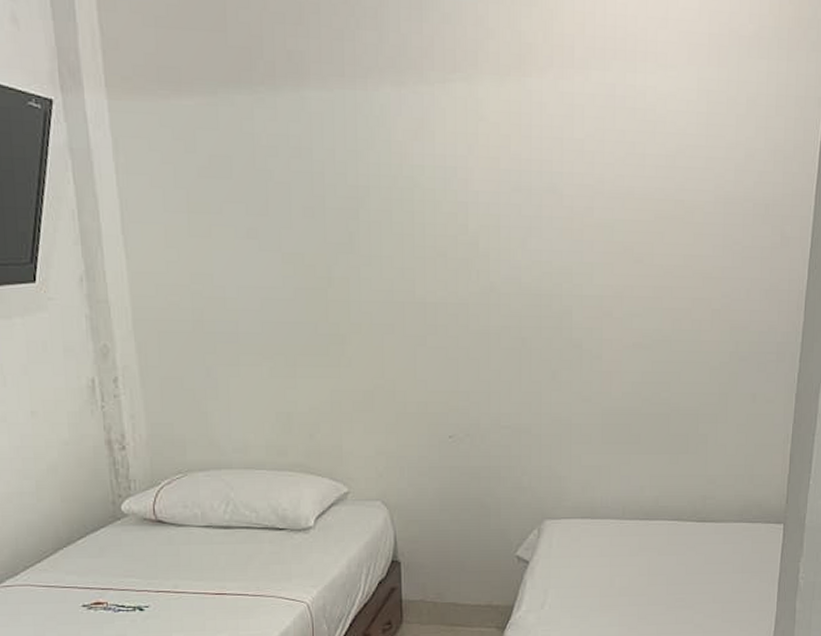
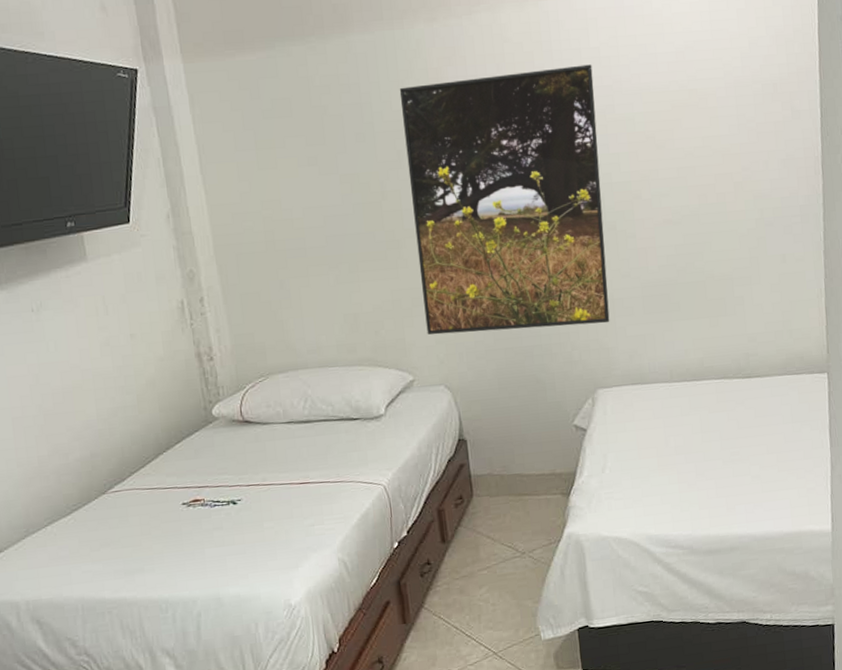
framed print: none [357,157,574,450] -> present [399,64,610,335]

